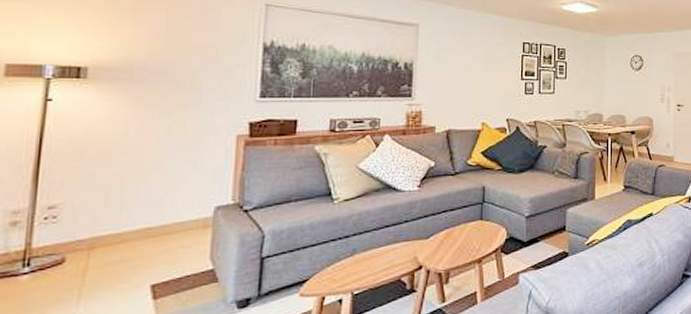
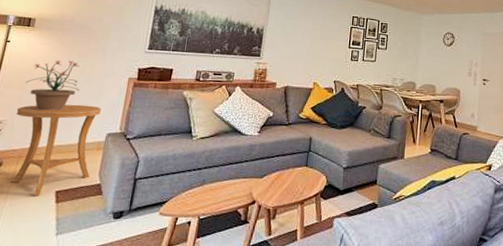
side table: none [76,174,204,294] -> present [12,104,102,196]
potted plant: none [85,119,168,186] -> present [25,60,80,111]

